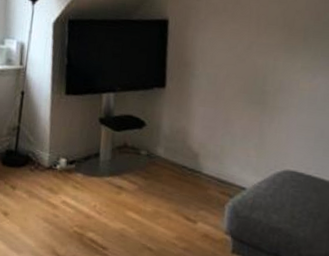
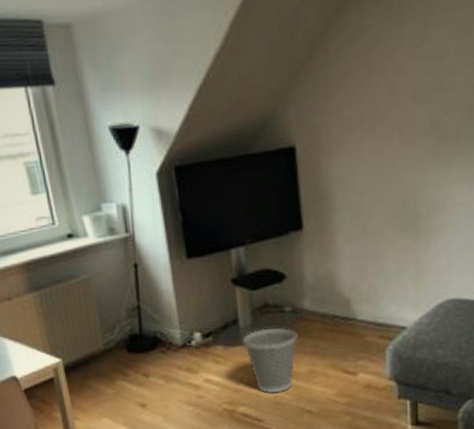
wastebasket: none [100,165,148,227] -> present [242,327,297,394]

